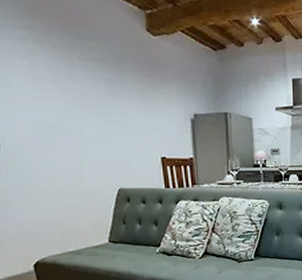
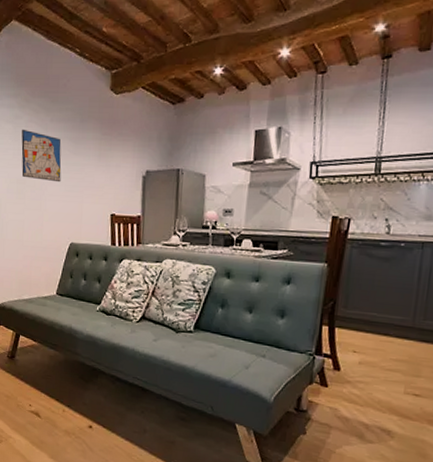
wall art: none [42,66,100,126] -> present [21,129,62,183]

